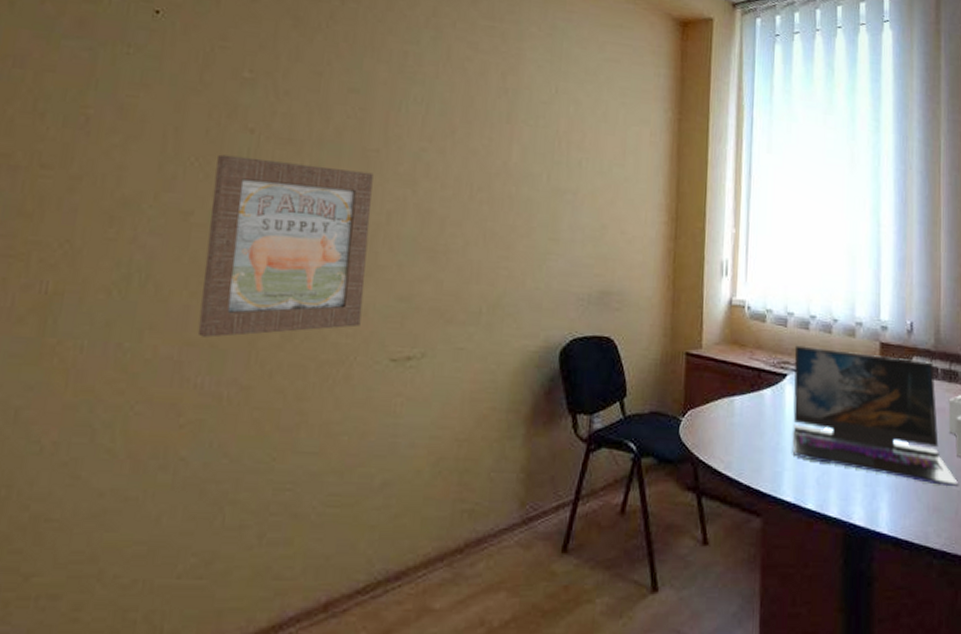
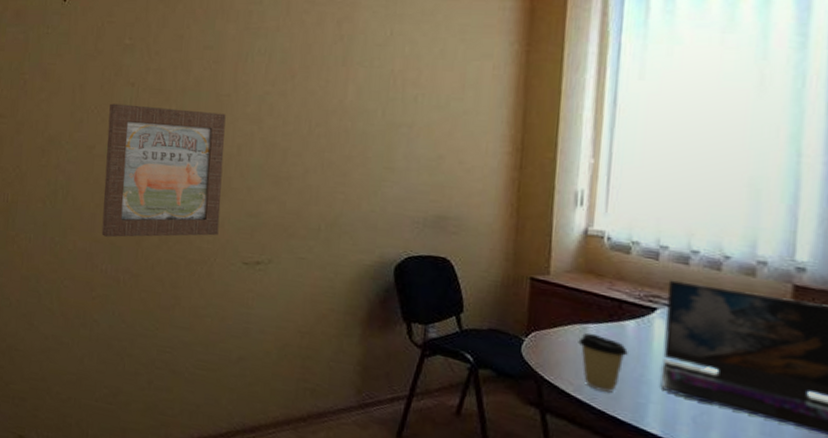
coffee cup: none [727,405,766,465] -> present [578,333,628,393]

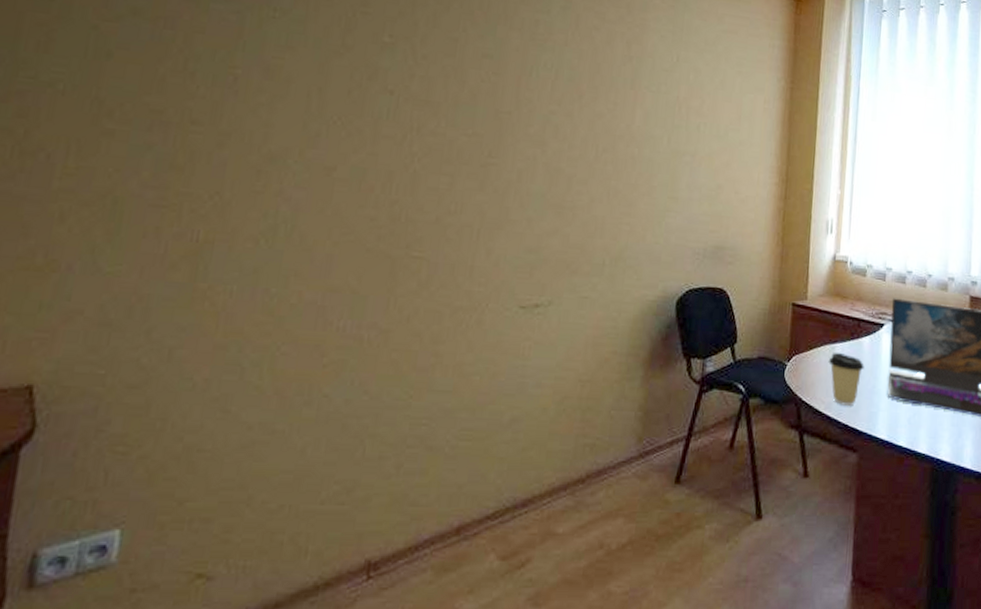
wall art: present [101,103,226,238] -> none [340,114,506,285]

